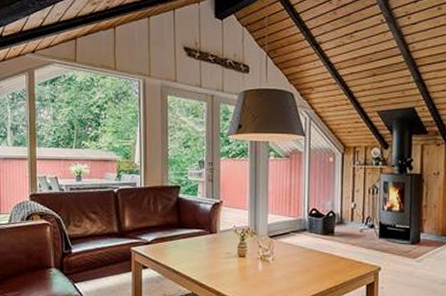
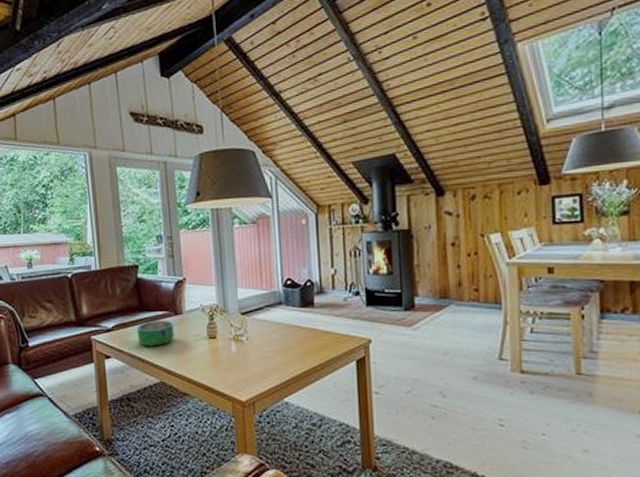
decorative bowl: none [174,237,208,261] -> present [136,319,174,347]

